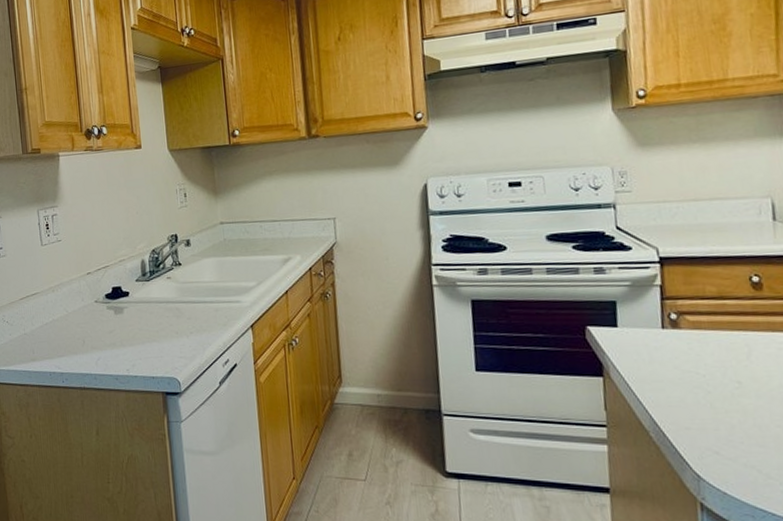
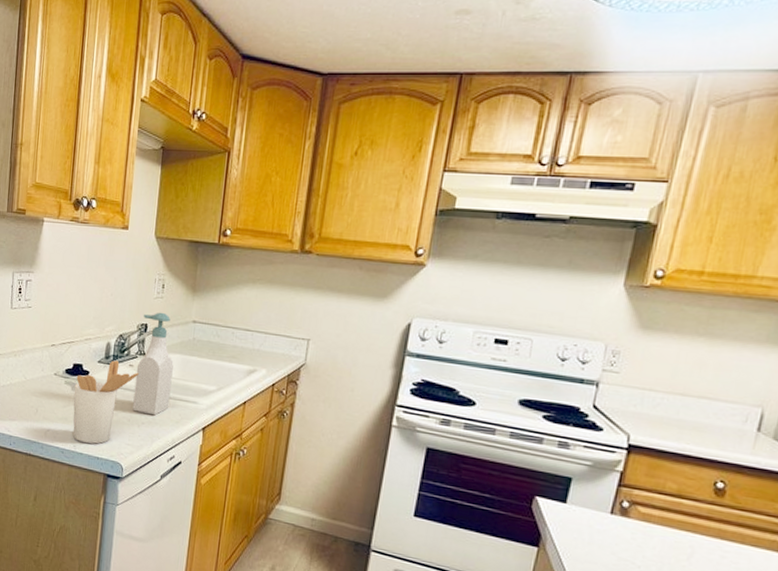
utensil holder: none [117,276,178,364] -> present [73,360,139,444]
soap bottle: none [171,220,214,323] -> present [132,312,174,416]

